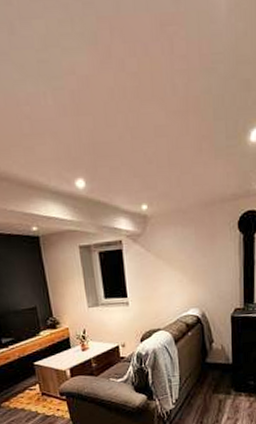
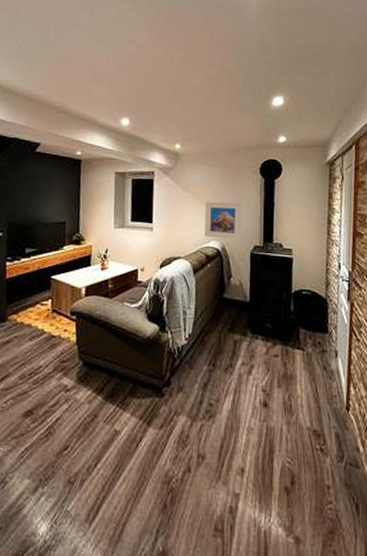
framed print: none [181,264,221,306] -> present [205,201,242,240]

